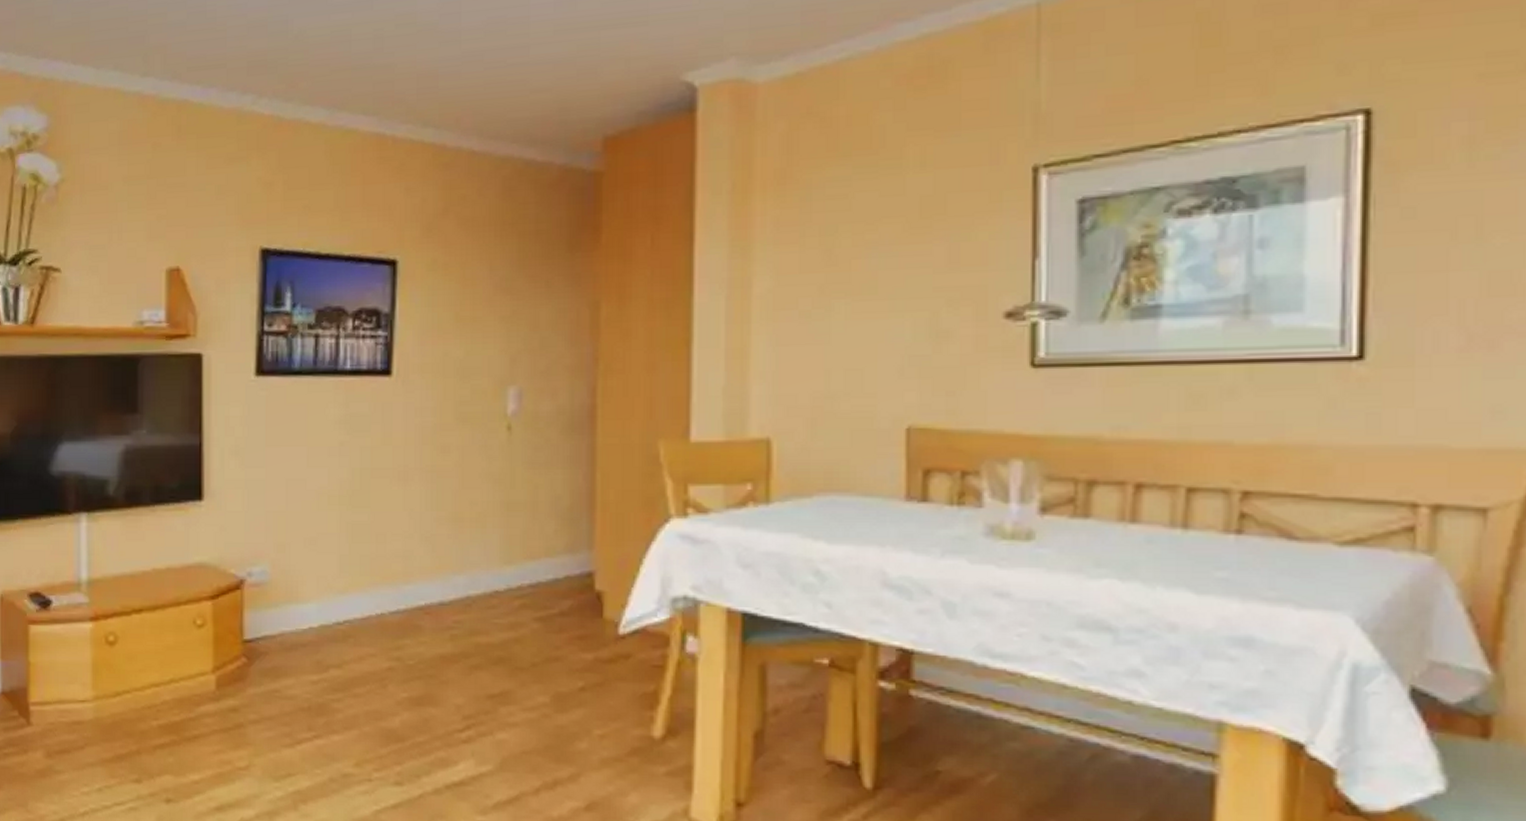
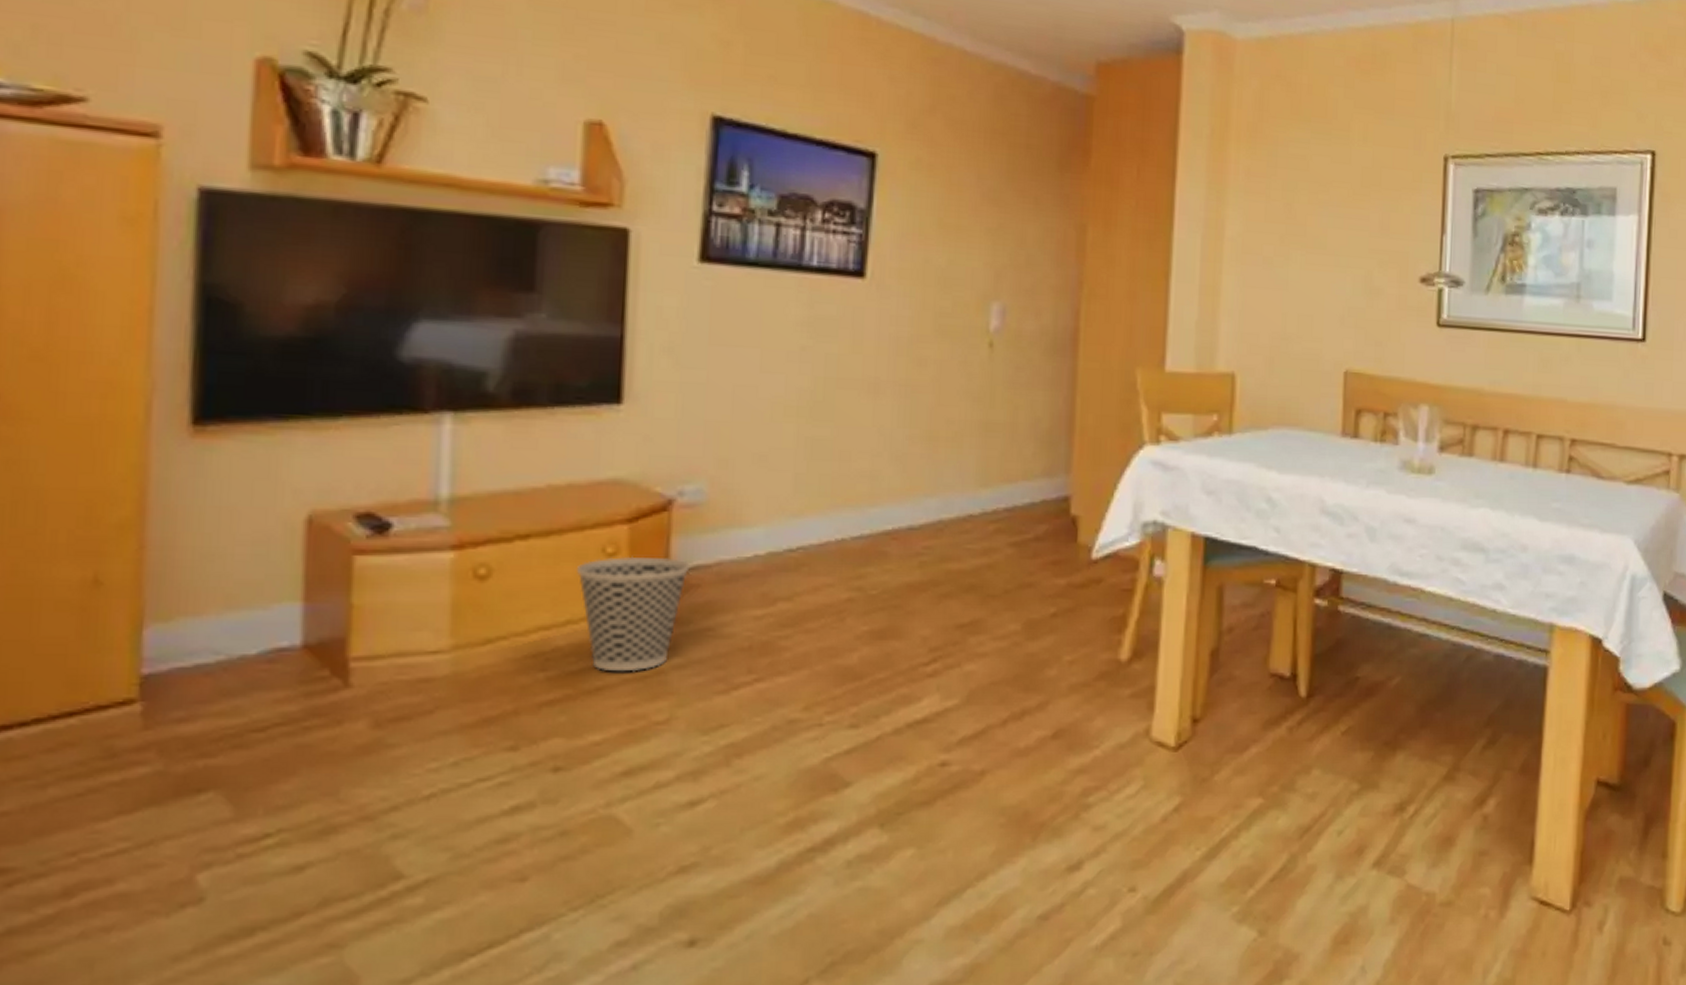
wastebasket: none [175,627,259,725] -> present [575,556,690,672]

